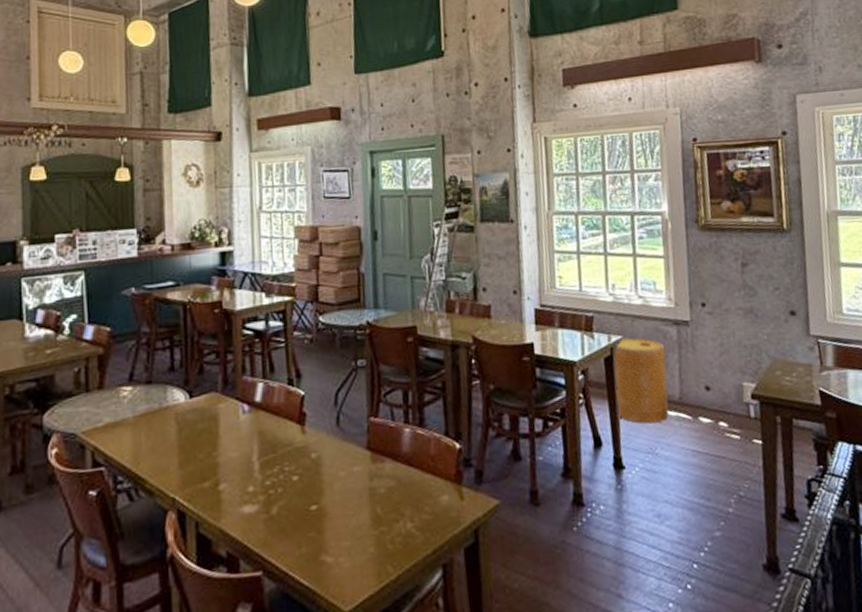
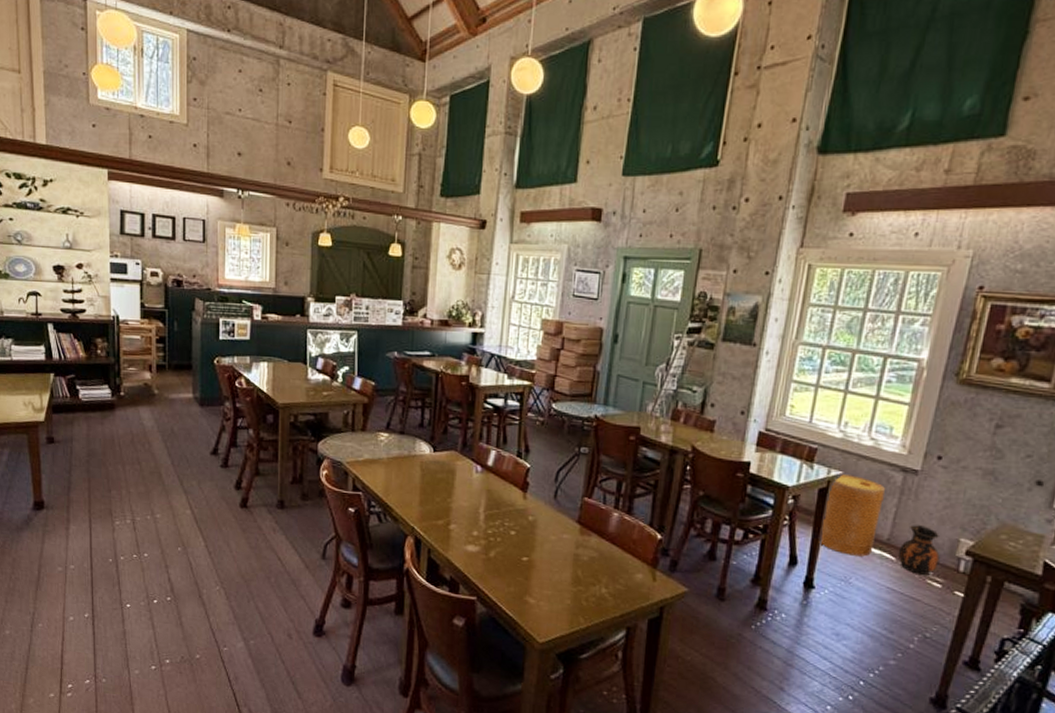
ceramic jug: none [692,376,732,430] -> present [898,525,940,575]

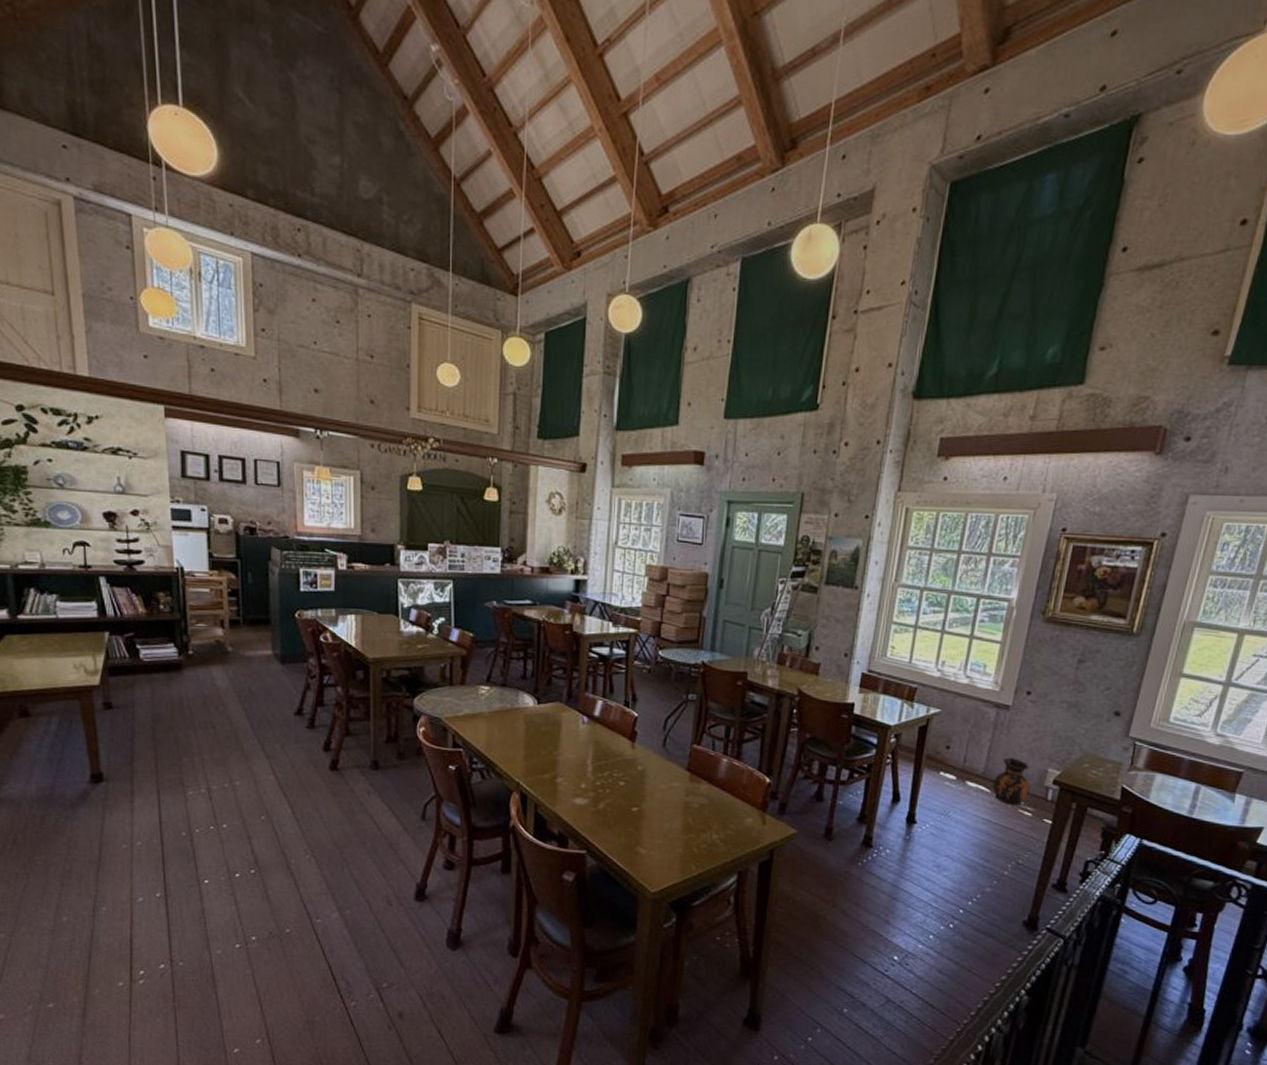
basket: present [818,474,886,557] -> none [919,712,981,790]

